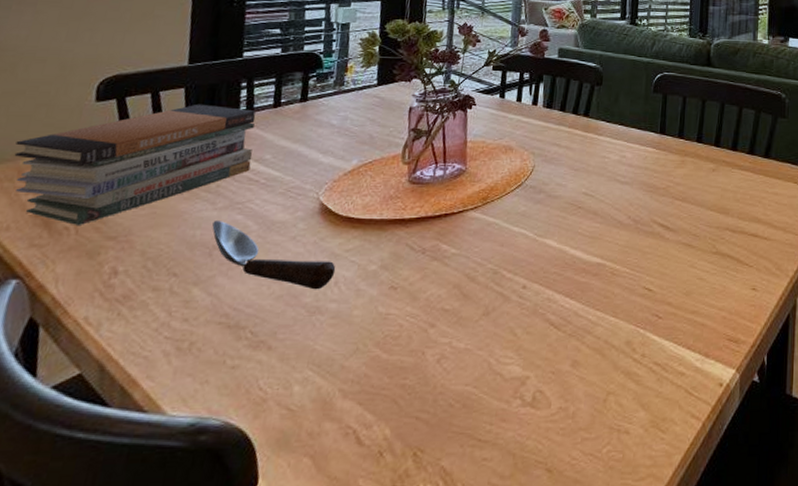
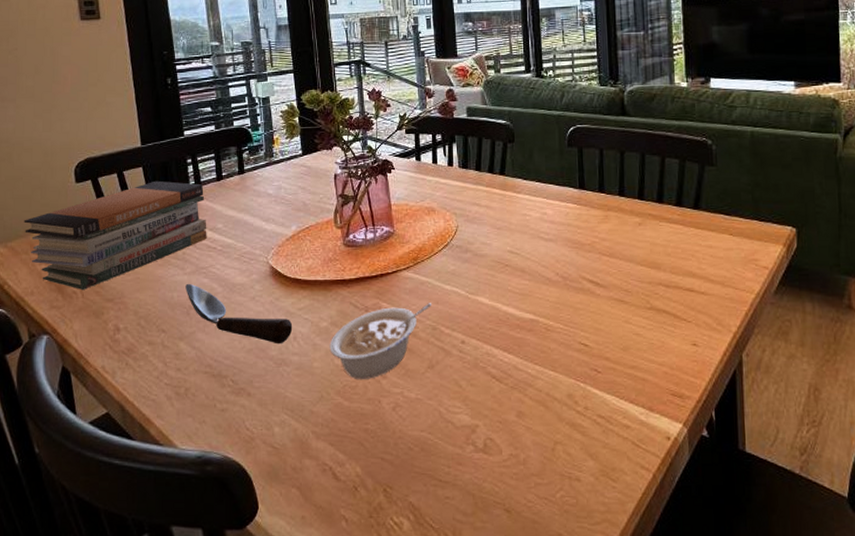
legume: none [374,245,497,328] -> present [329,303,432,379]

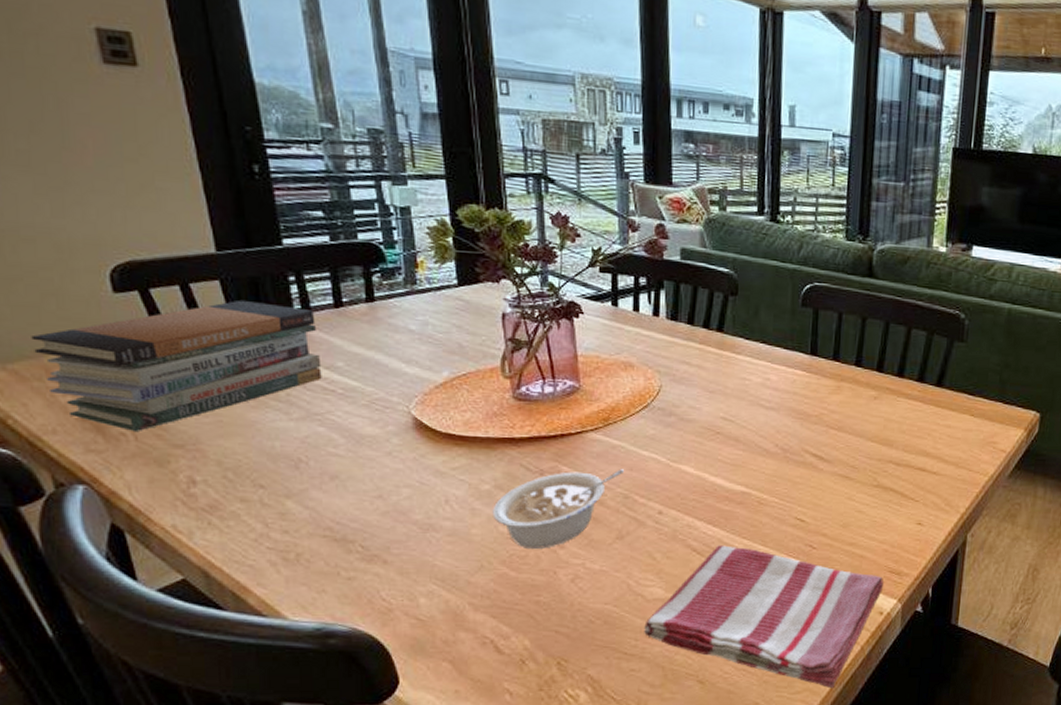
spoon: present [185,283,293,344] -> none [292,431,444,508]
dish towel: none [455,372,668,520] -> present [644,545,885,689]

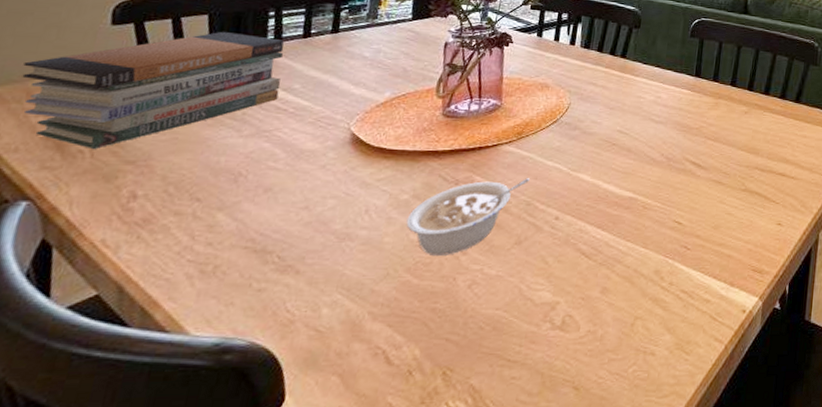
dish towel: present [644,545,885,689] -> none [529,248,748,391]

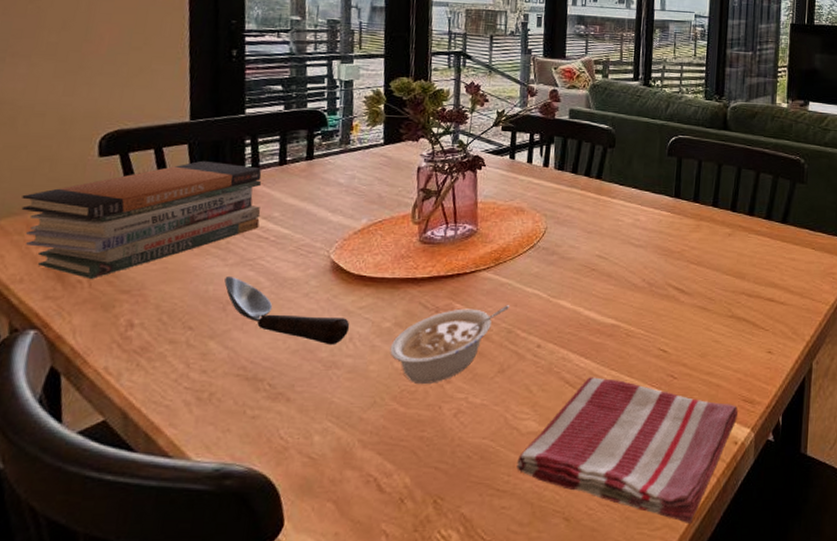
spoon: none [237,147,367,217] -> present [224,275,350,345]
dish towel: none [529,248,748,391] -> present [517,377,739,524]

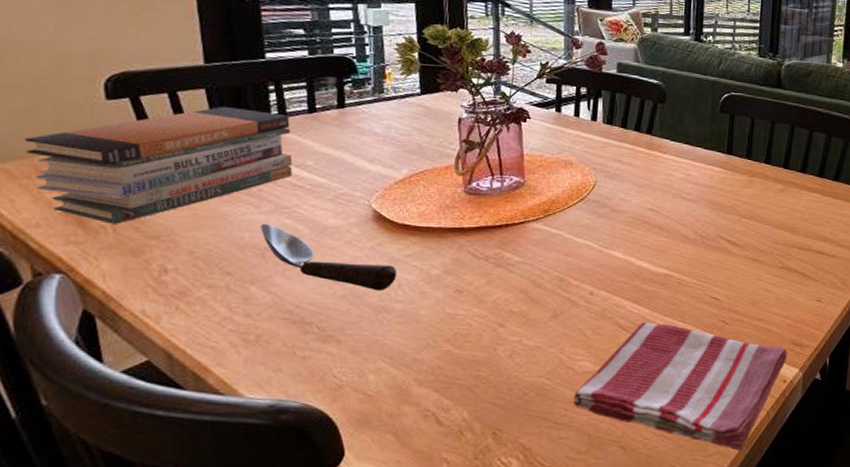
legume: present [389,305,510,384] -> none [440,255,562,327]

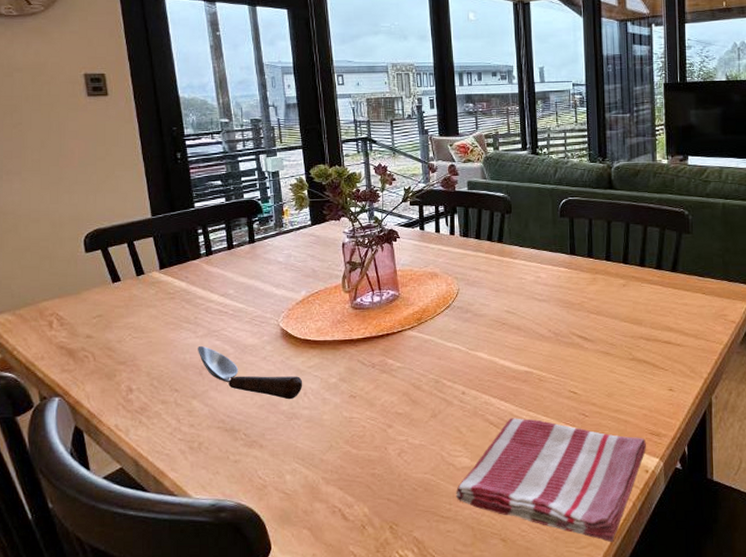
book stack: present [25,106,293,224] -> none [32,250,219,354]

